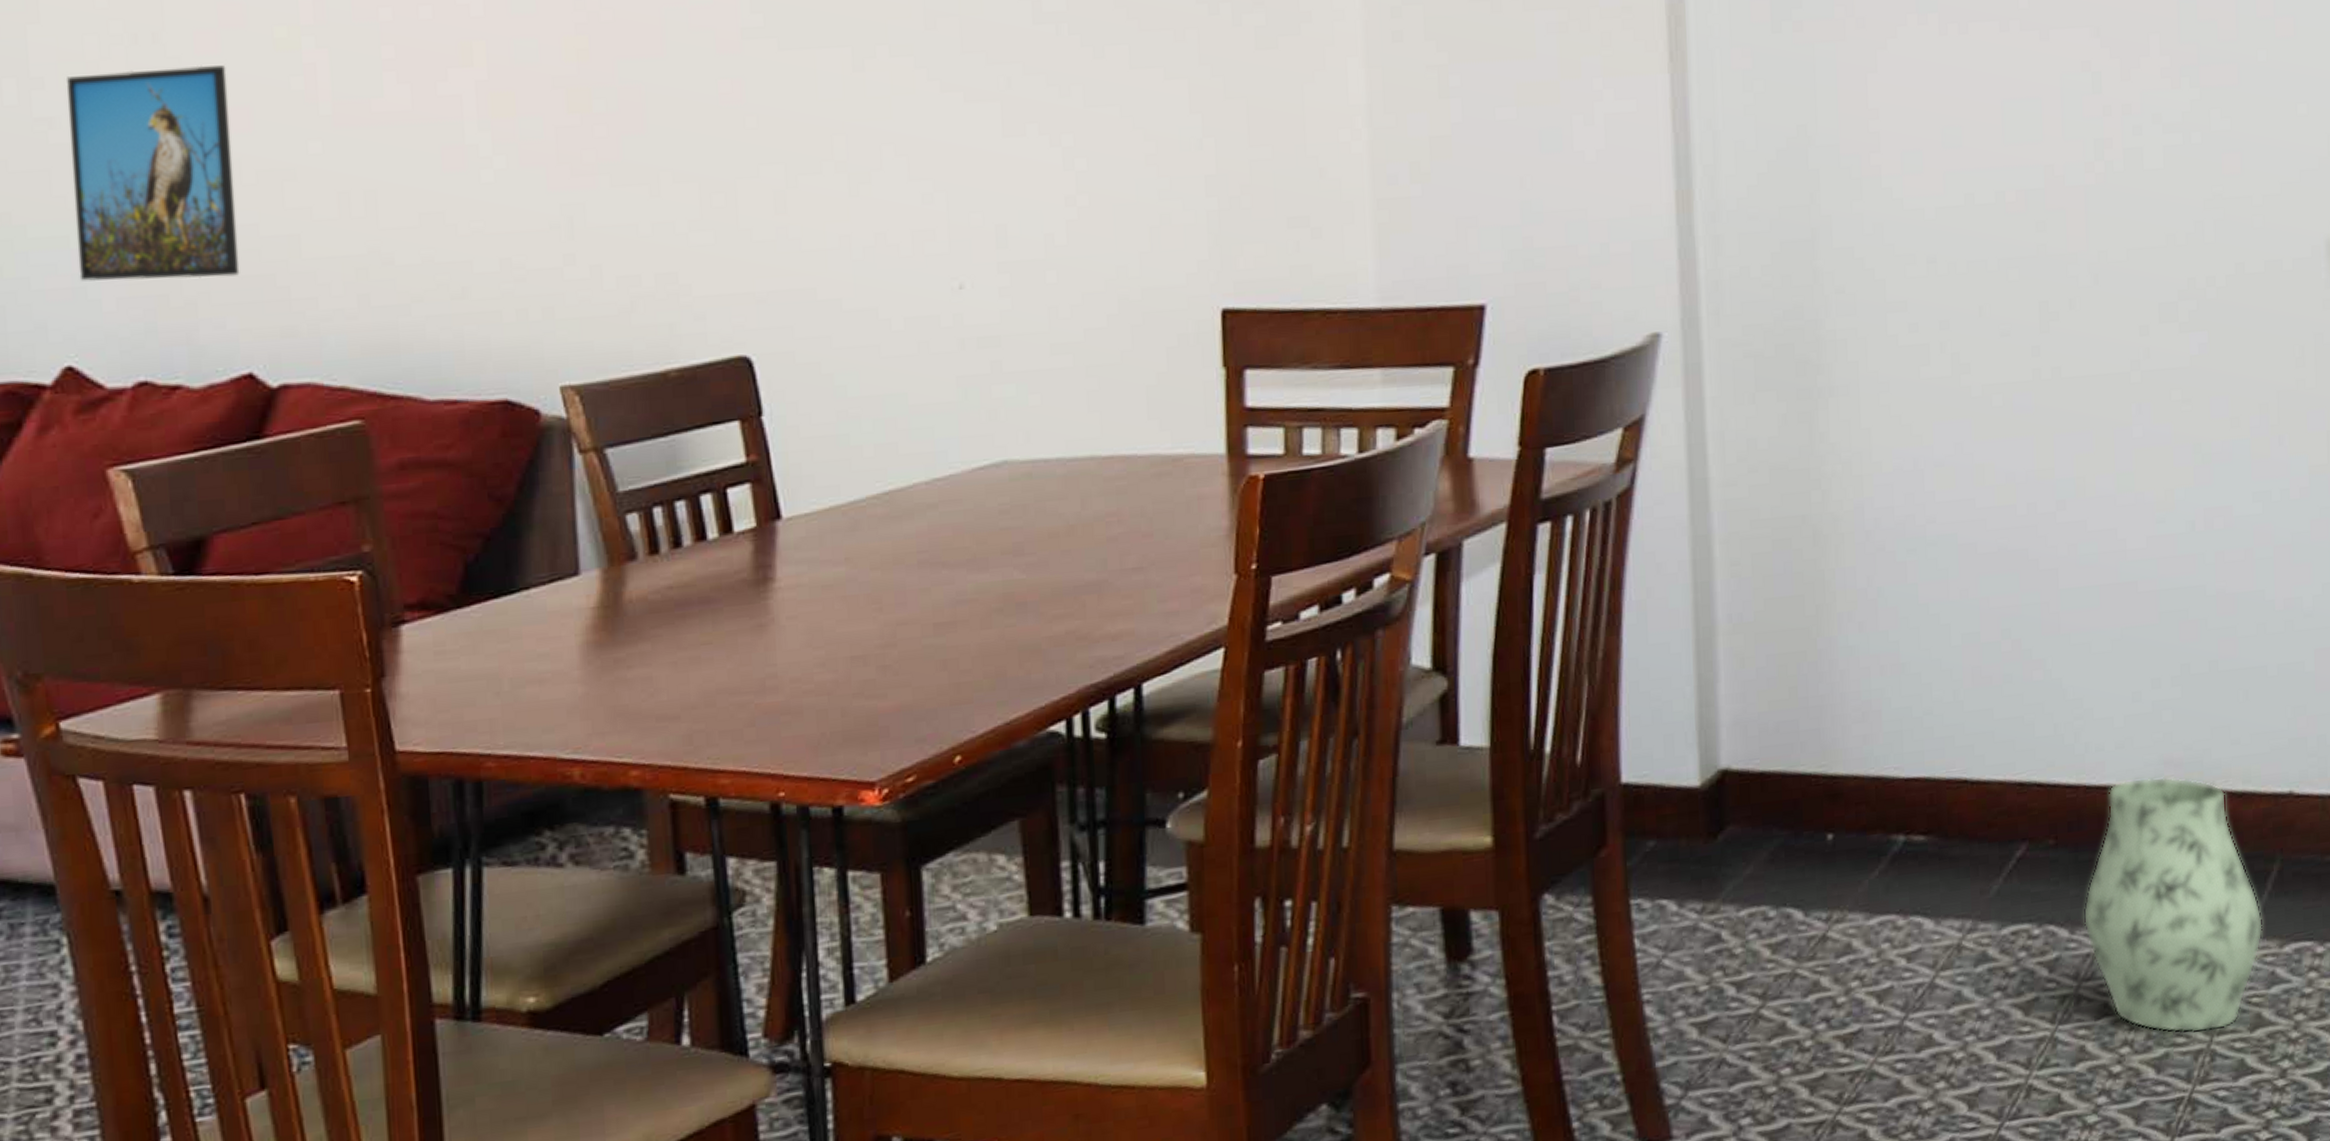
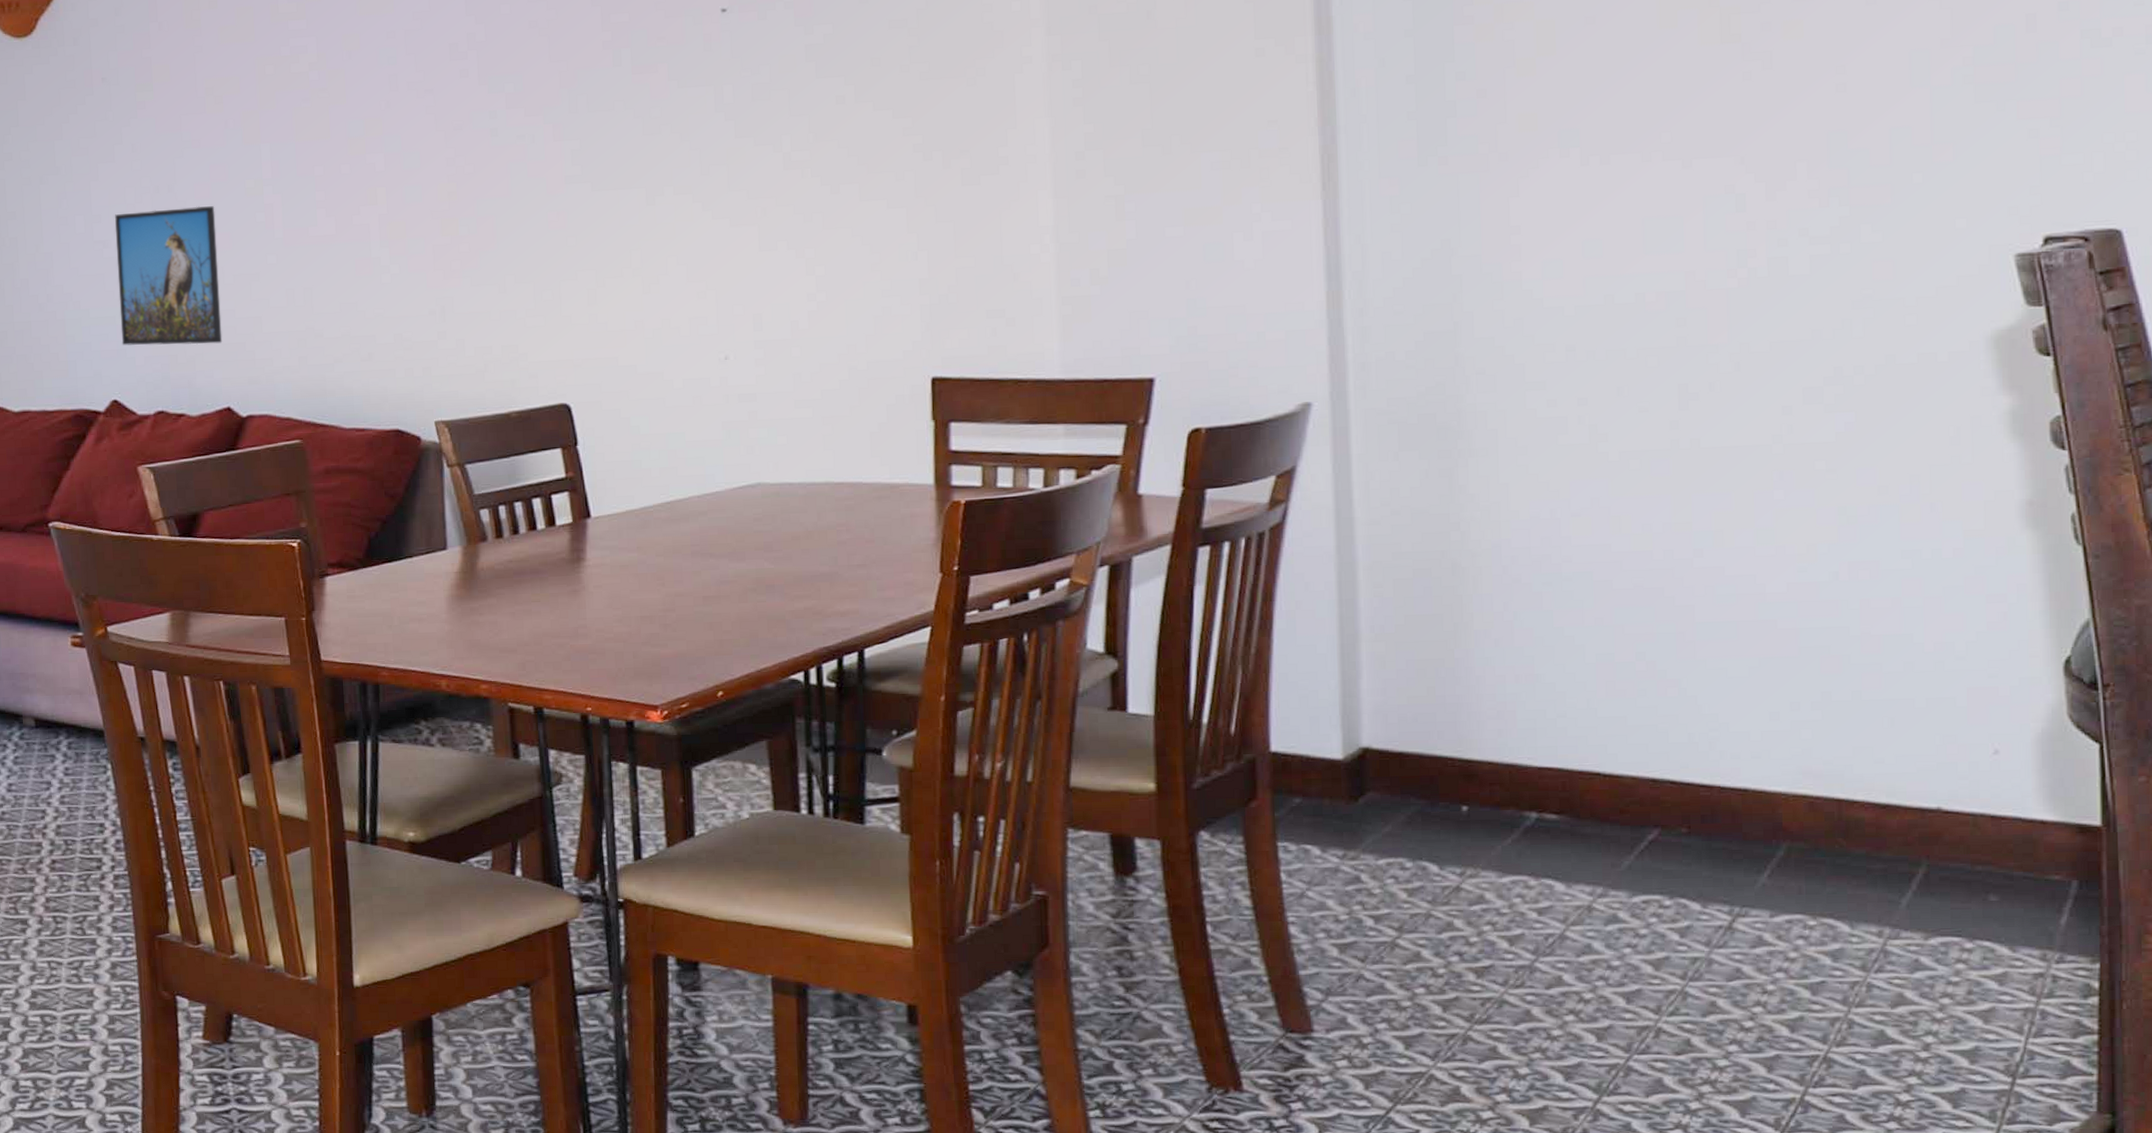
vase: present [2083,776,2264,1034] -> none [1716,784,1907,1003]

